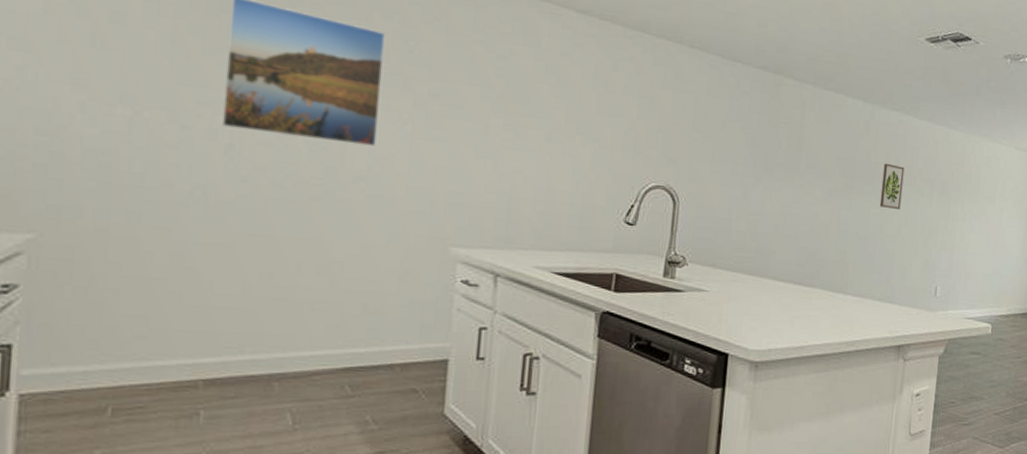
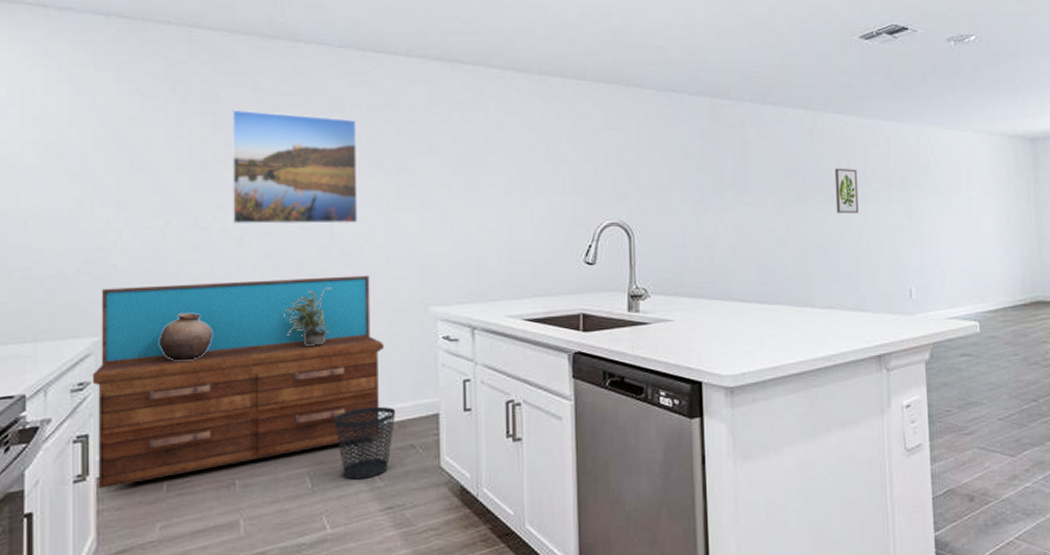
dresser: none [18,178,393,411] -> present [90,275,384,492]
pottery: none [115,219,186,274] -> present [160,312,213,361]
potted plant: none [276,212,339,274] -> present [284,287,333,346]
wastebasket: none [326,345,400,420] -> present [334,406,396,480]

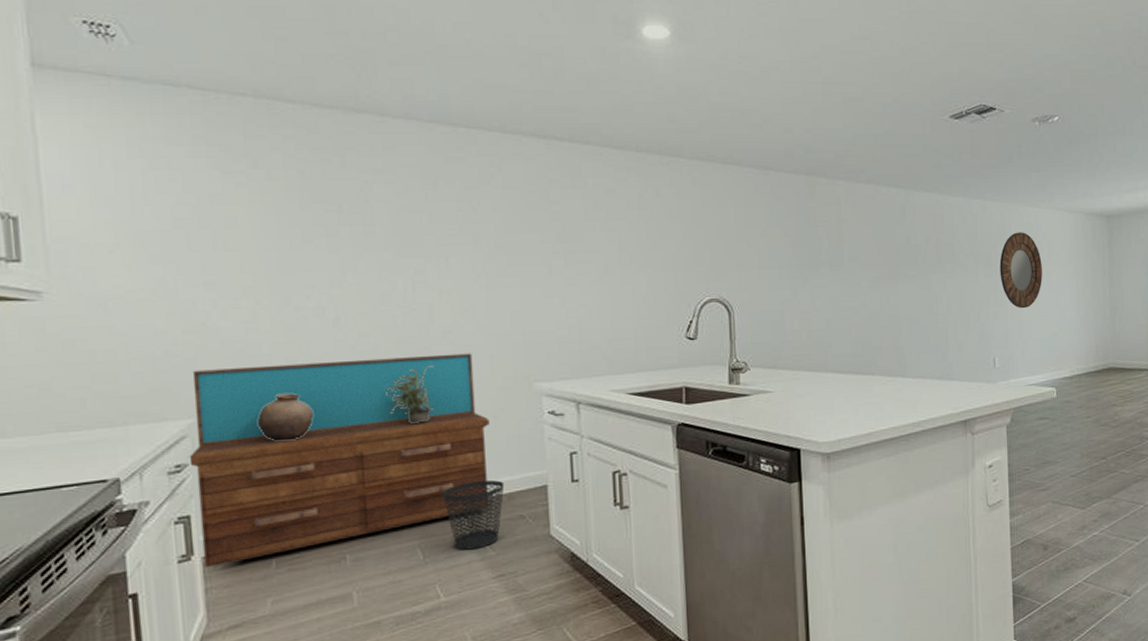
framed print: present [232,109,358,224] -> none [320,186,457,304]
wall art: present [834,168,859,214] -> none [925,244,948,289]
home mirror: none [915,155,962,236] -> present [999,232,1042,309]

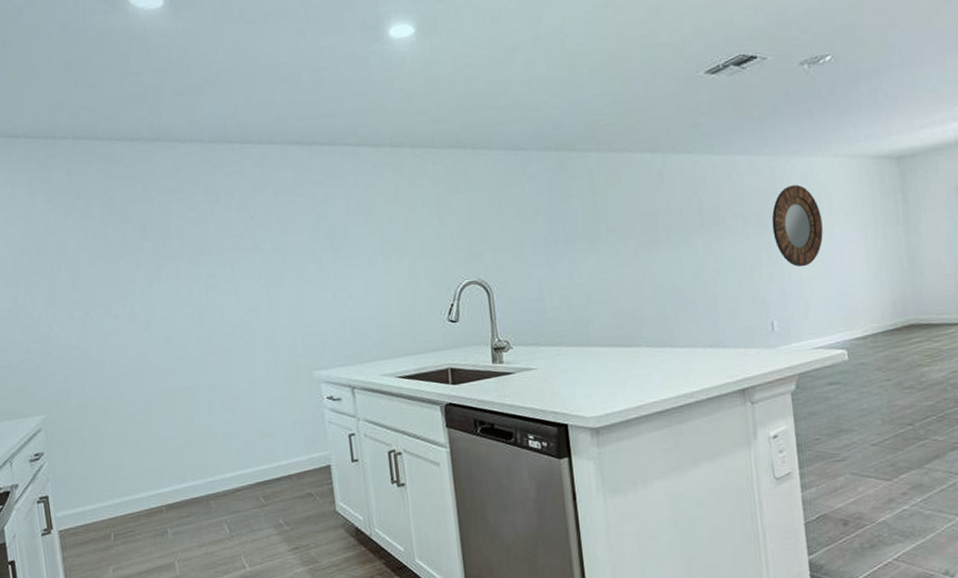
dresser: present [187,353,489,570] -> none [42,347,281,542]
pottery: present [258,393,314,441] -> none [92,390,135,432]
potted plant: present [386,366,436,424] -> none [190,360,232,412]
wastebasket: present [443,479,505,550] -> none [242,461,294,525]

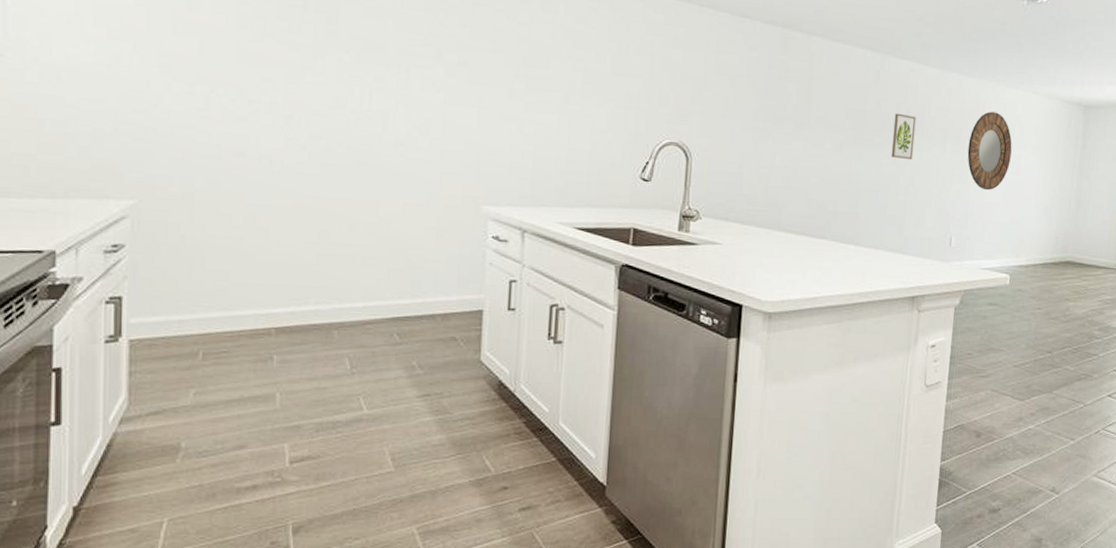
wall art: none [686,207,714,254] -> present [891,113,916,160]

